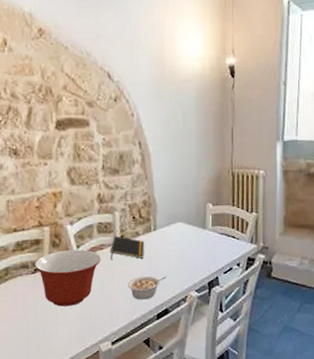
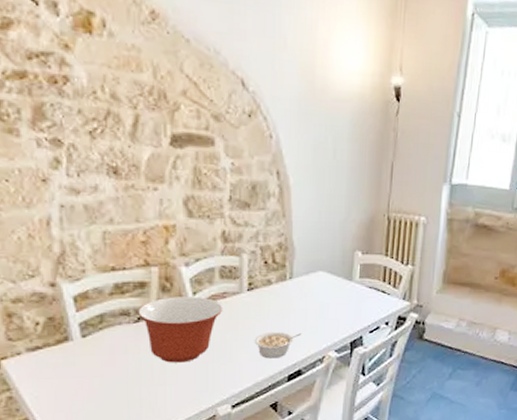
notepad: present [110,236,144,259] -> none [234,283,277,311]

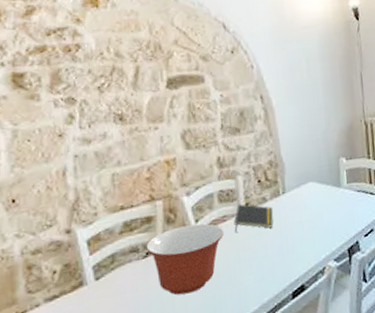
notepad: none [234,283,277,311] -> present [234,204,273,232]
legume: present [254,331,301,359] -> none [256,247,300,278]

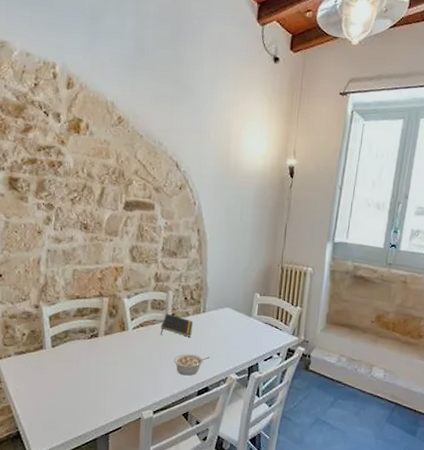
mixing bowl: present [146,223,225,295] -> none [91,321,152,373]
legume: none [256,247,300,278] -> present [173,353,210,376]

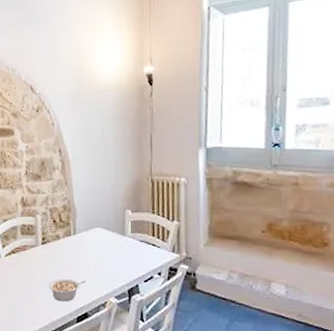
notepad: present [160,313,193,337] -> none [32,238,64,261]

